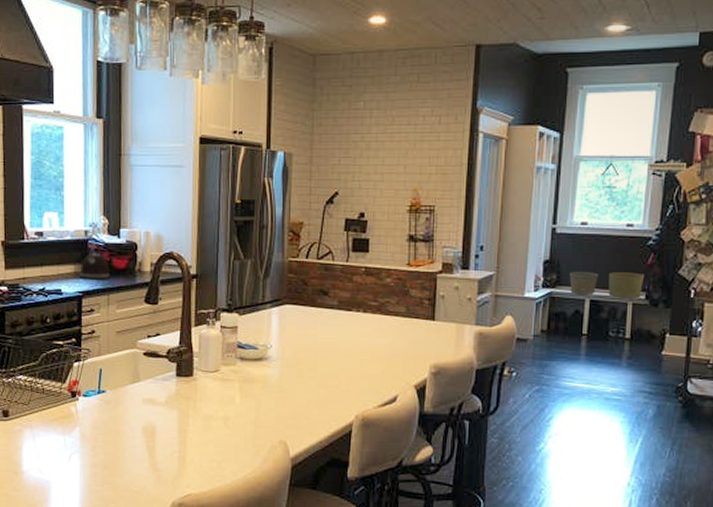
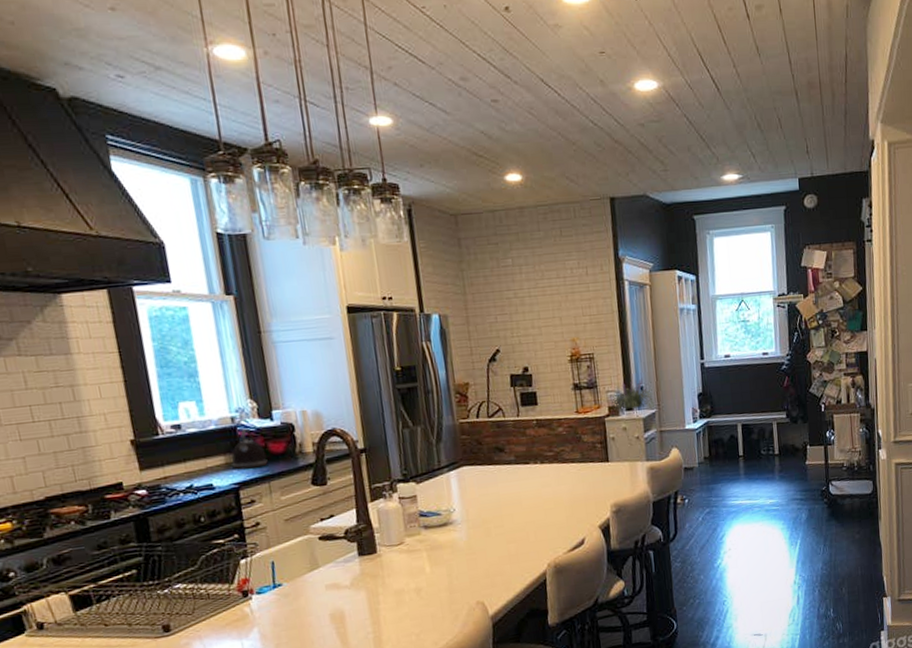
plant: none [446,237,500,276] -> present [611,378,659,416]
basket: present [569,271,599,295] -> none [721,399,746,421]
basket: present [608,272,645,298] -> none [754,395,783,420]

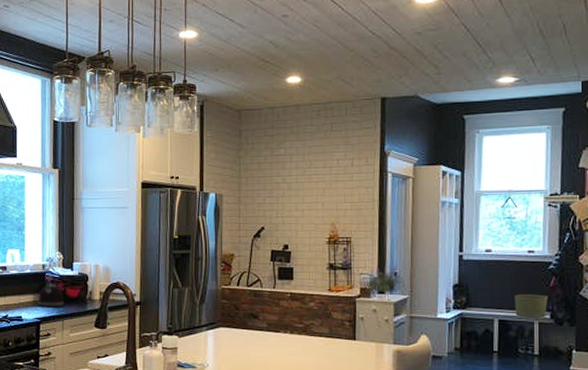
basket: none [754,395,783,420] -> present [515,294,548,318]

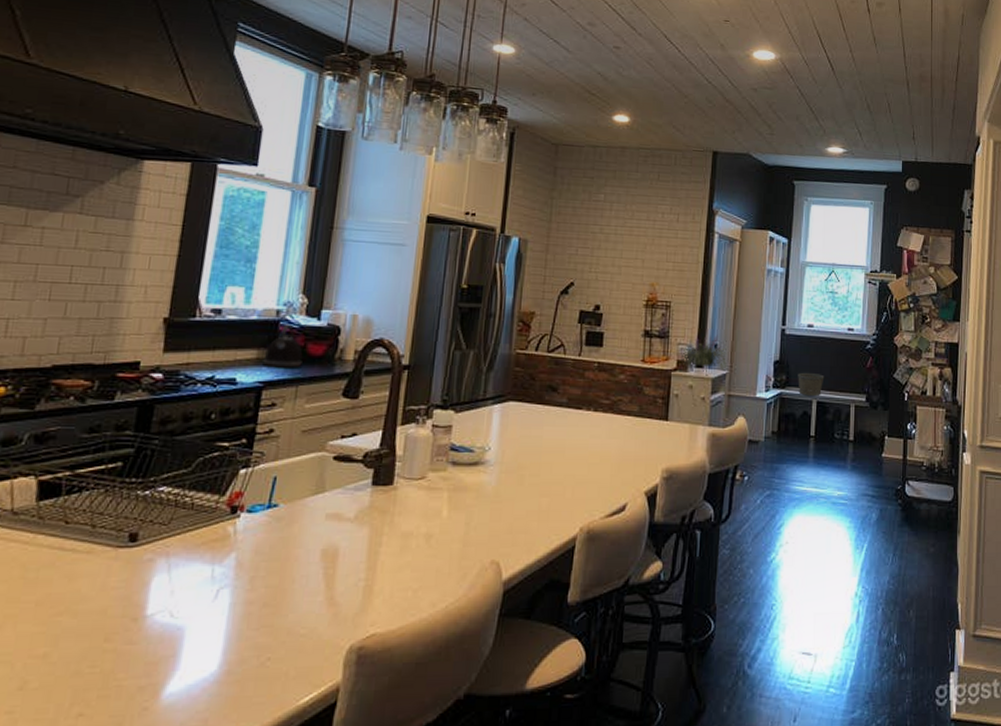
basket: none [478,293,506,316] -> present [798,372,825,397]
basket: present [515,294,548,318] -> none [833,374,865,401]

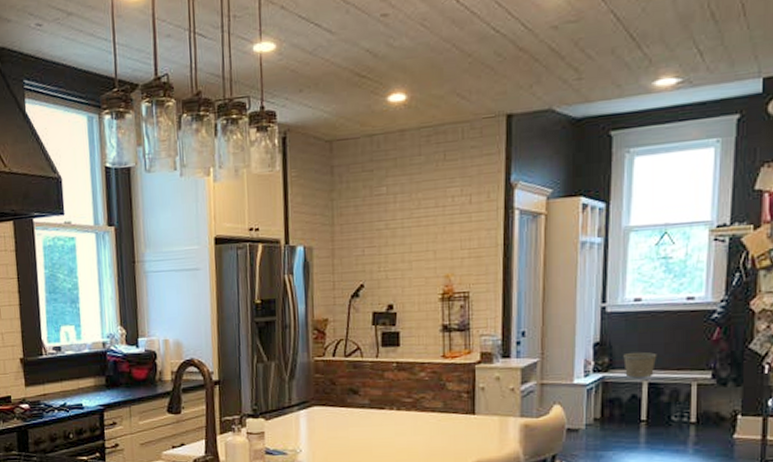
kettle: present [263,324,302,368] -> none [100,353,131,393]
plant: present [680,335,733,375] -> none [484,321,544,365]

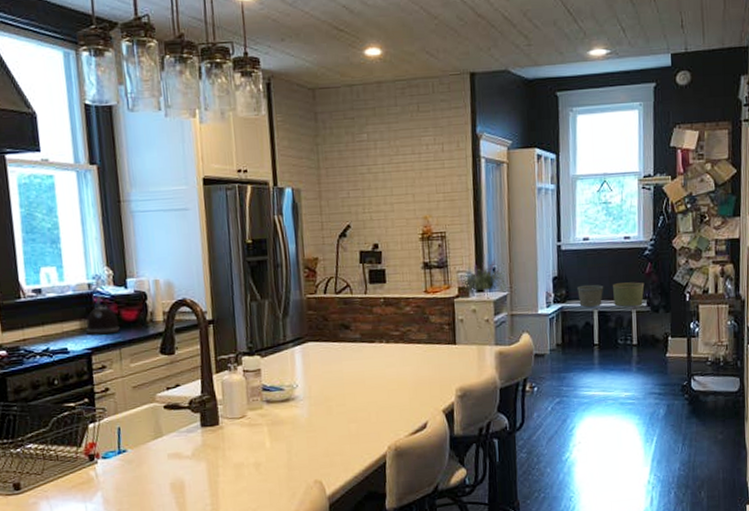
kettle: none [100,353,131,393] -> present [86,295,120,335]
plant: none [484,321,544,365] -> present [461,259,512,298]
basket: none [669,350,710,379] -> present [613,282,645,307]

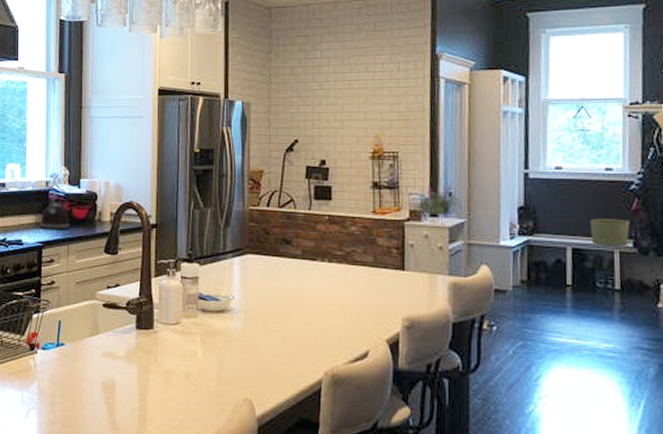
basket: present [577,284,604,308] -> none [547,217,580,243]

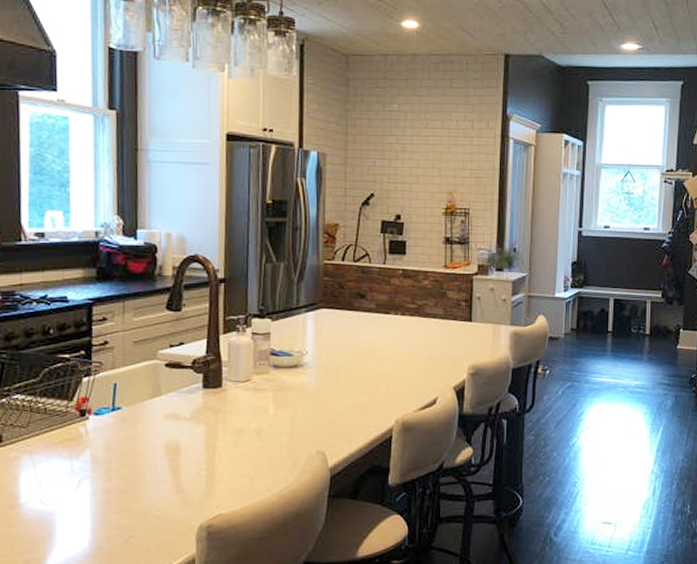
kettle: present [40,193,70,230] -> none [89,244,125,285]
basket: present [591,219,630,246] -> none [630,273,661,297]

